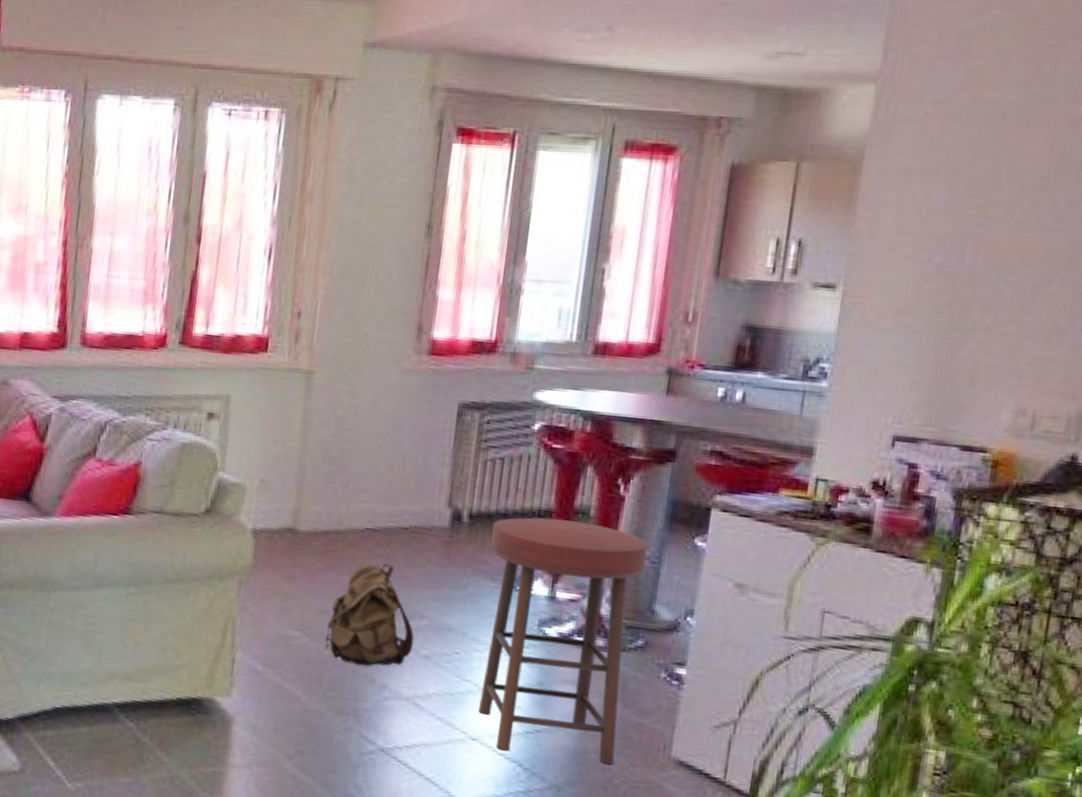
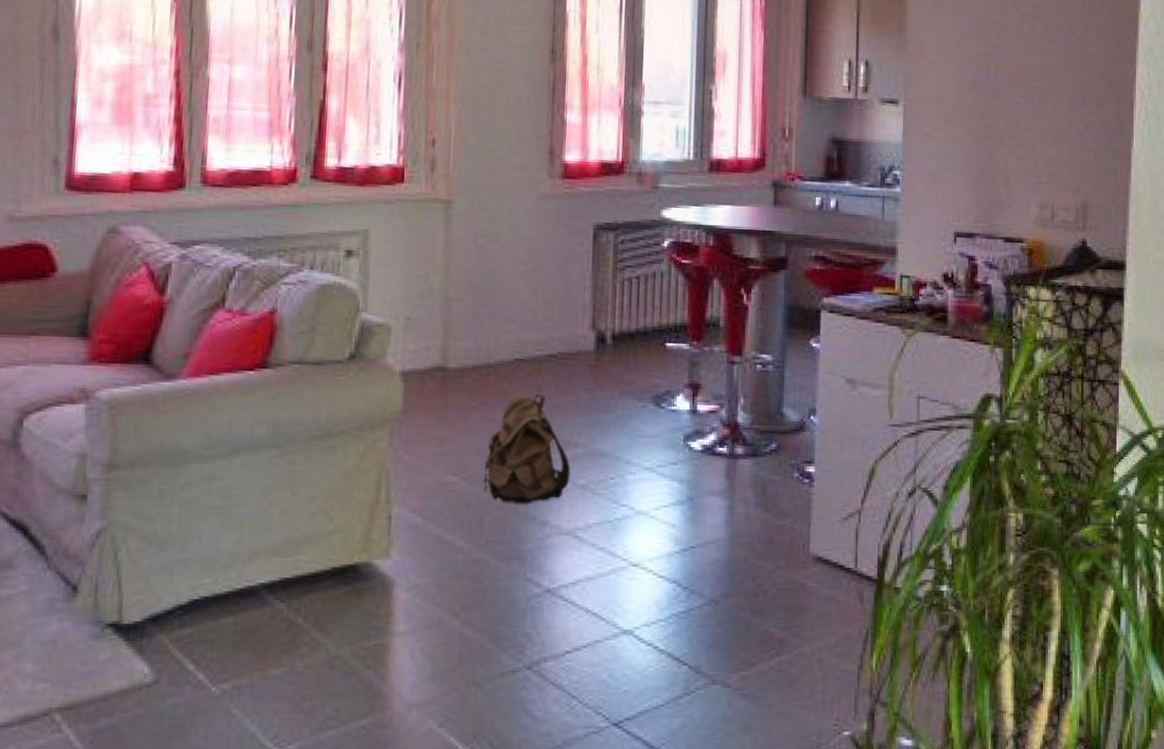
bar stool: present [478,517,650,765] -> none [634,332,773,572]

